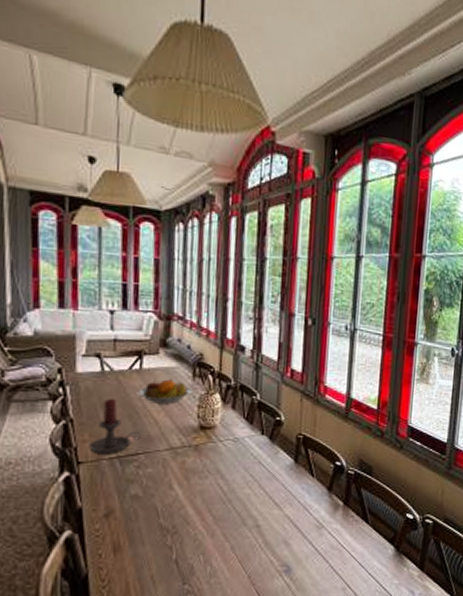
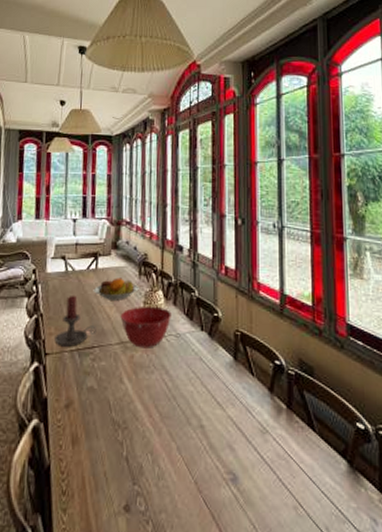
mixing bowl: none [170,410,229,454] -> present [120,306,171,348]

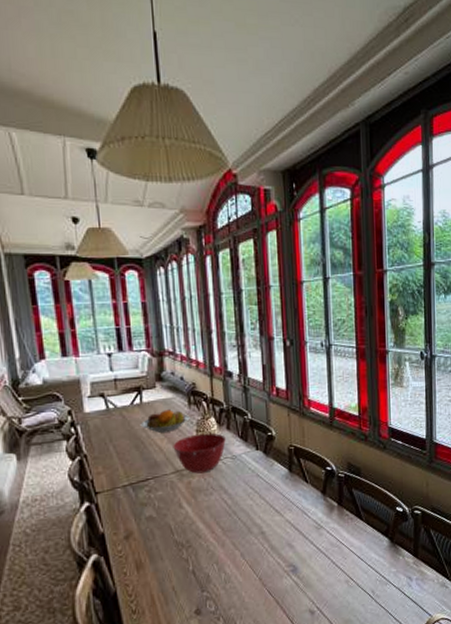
candle holder: present [54,295,96,347] -> none [104,431,149,483]

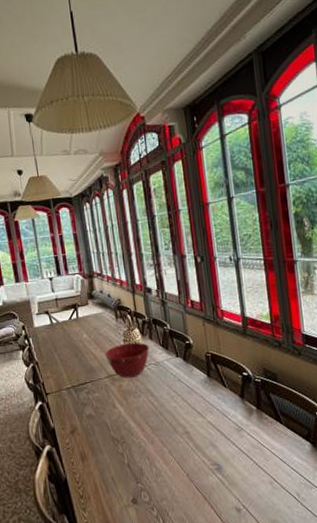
fruit bowl: present [140,409,190,433] -> none [78,323,118,343]

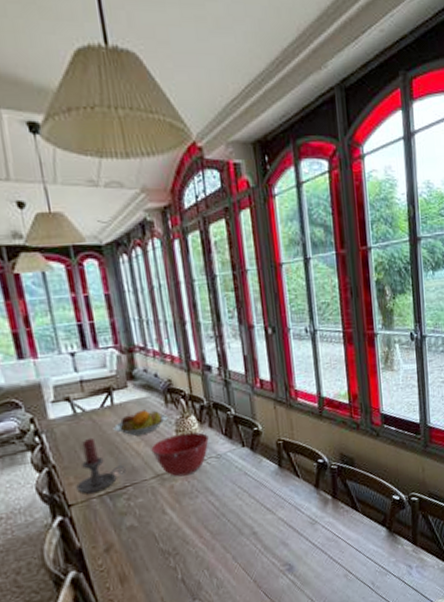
candle holder: none [52,342,87,386] -> present [76,437,126,494]
fruit bowl: none [78,323,118,343] -> present [113,410,168,436]

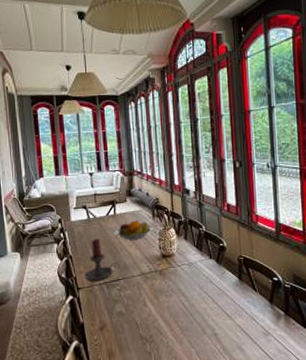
mixing bowl: present [151,432,209,477] -> none [139,242,184,277]

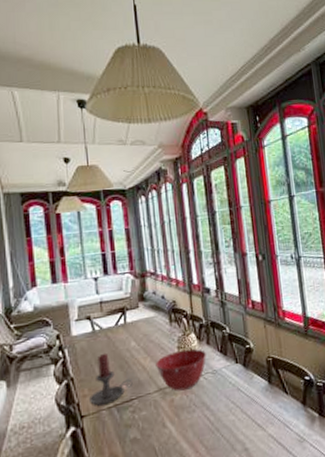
fruit bowl: present [114,220,154,240] -> none [124,328,172,352]
mixing bowl: none [139,242,184,277] -> present [155,348,206,391]

